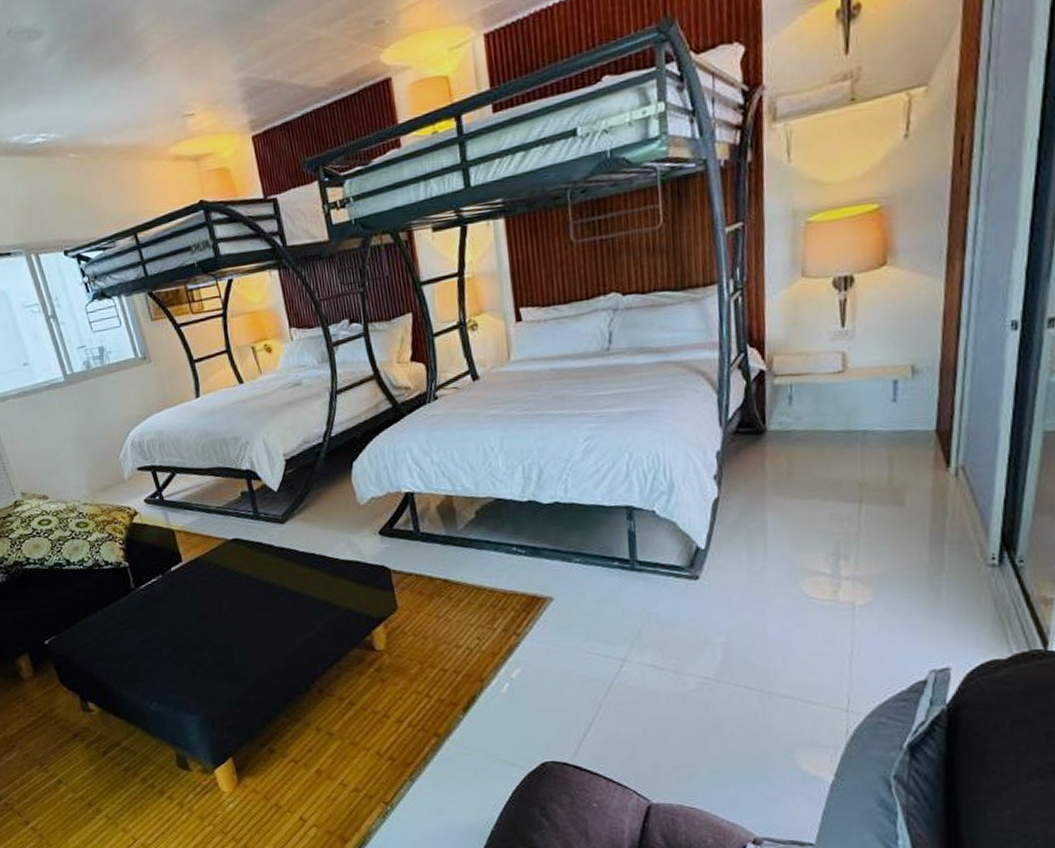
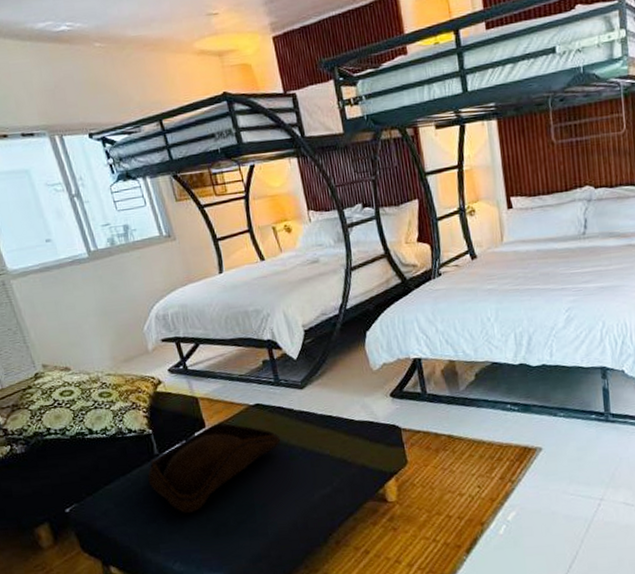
tricorn hat: none [124,558,261,652] -> present [147,423,281,514]

